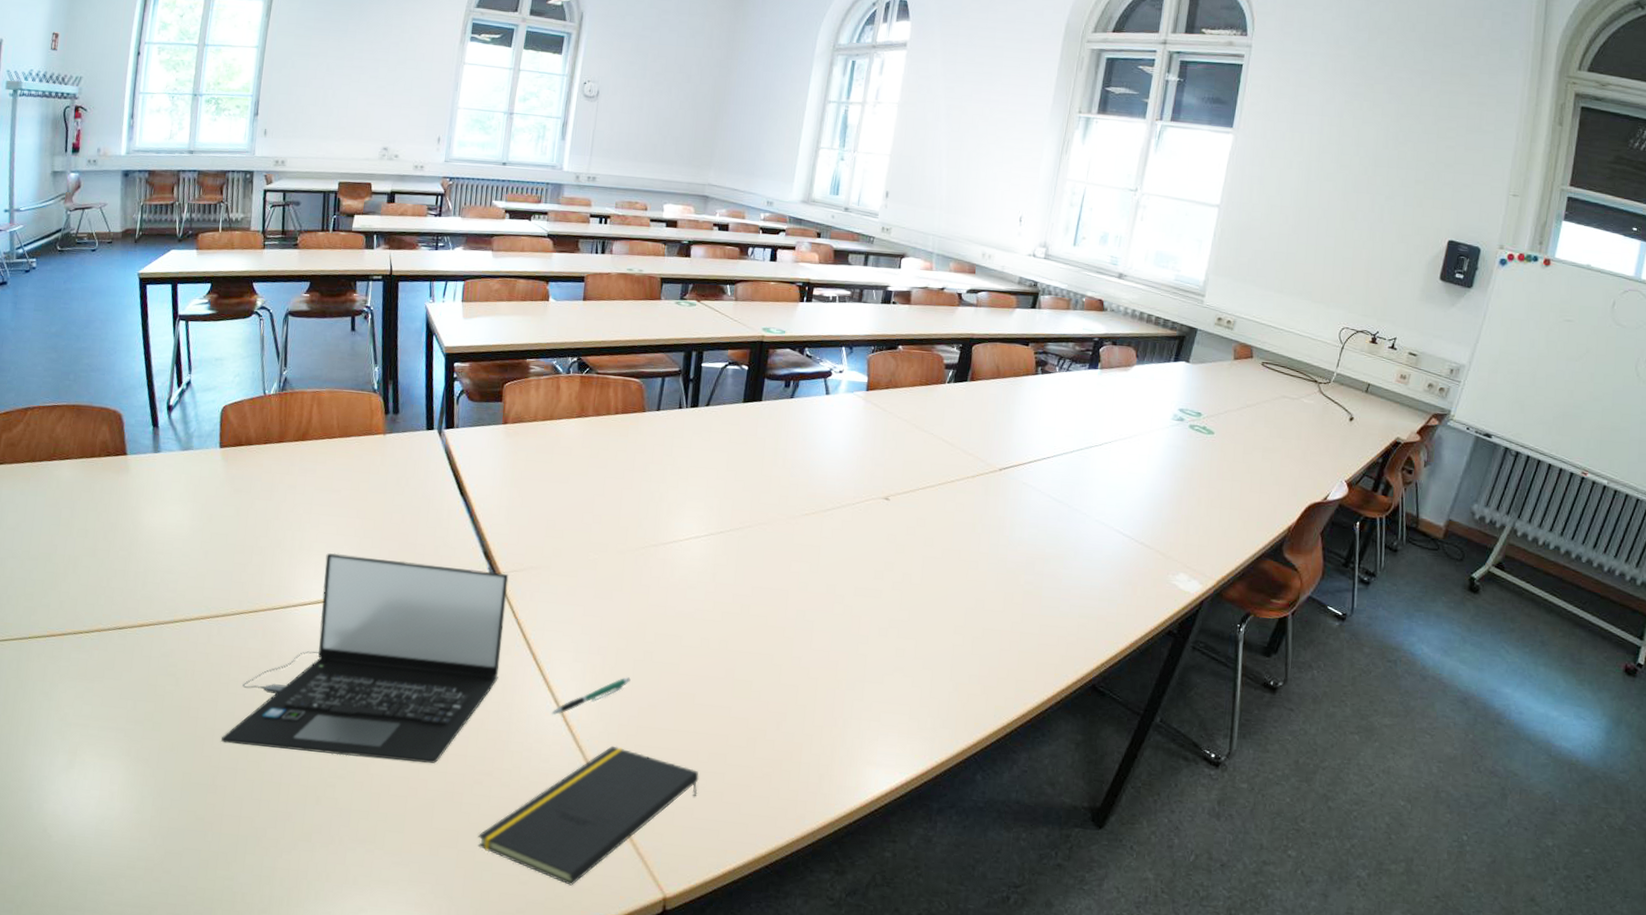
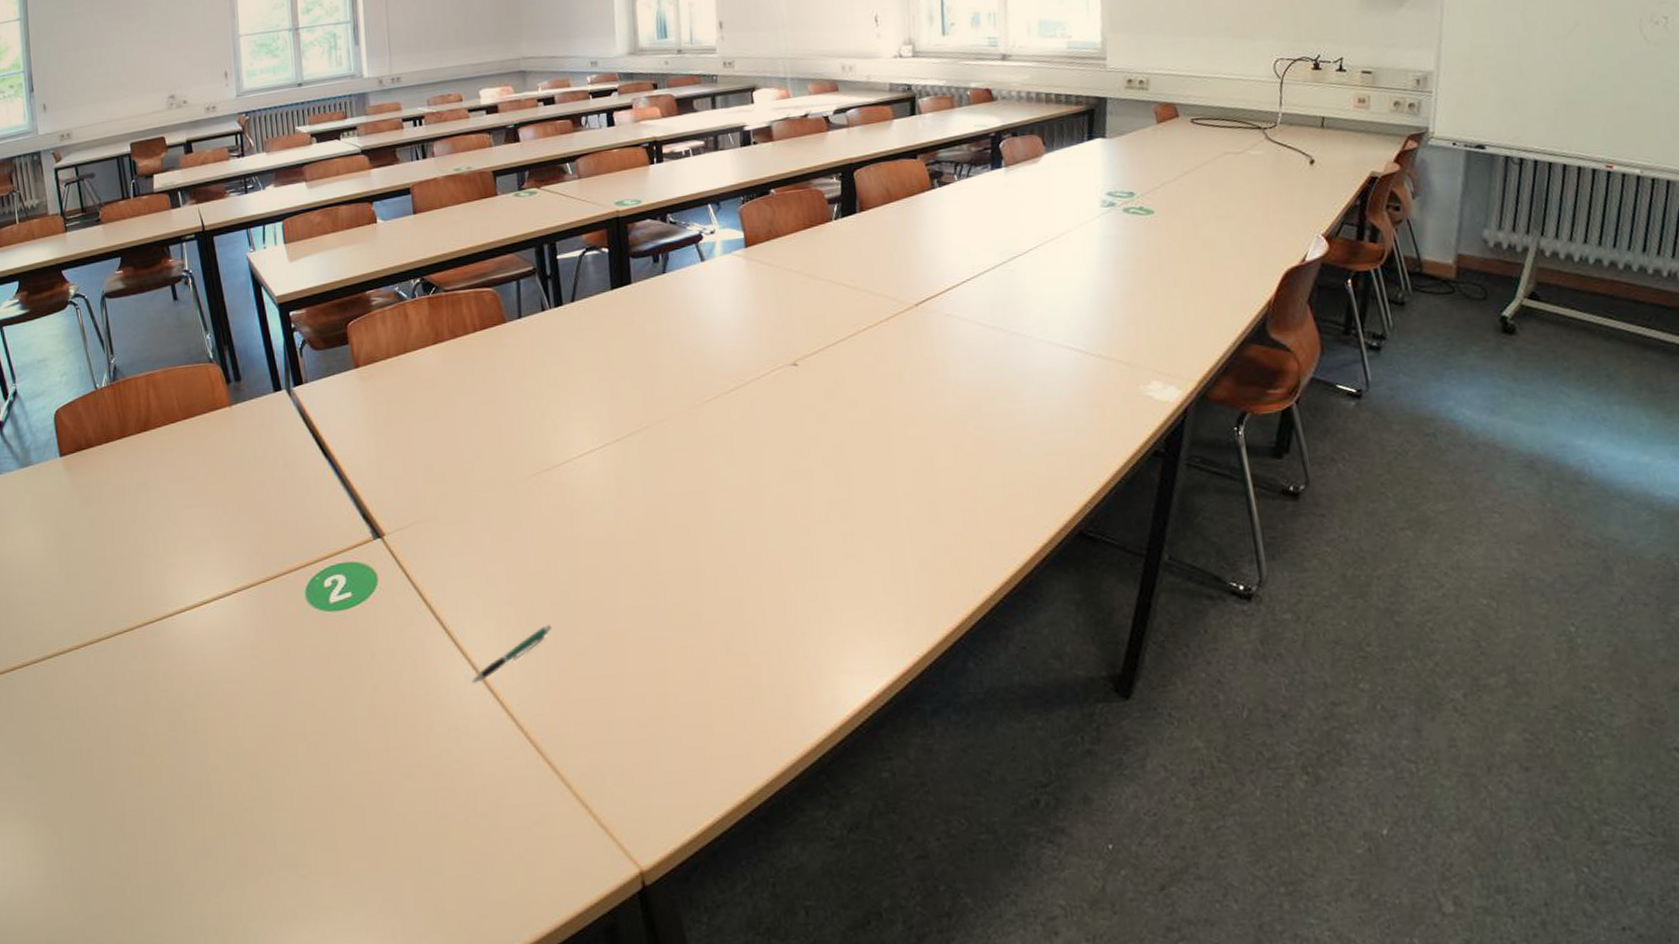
laptop: present [220,553,509,764] -> none [120,534,406,783]
notepad: present [477,745,699,886] -> none [418,706,653,877]

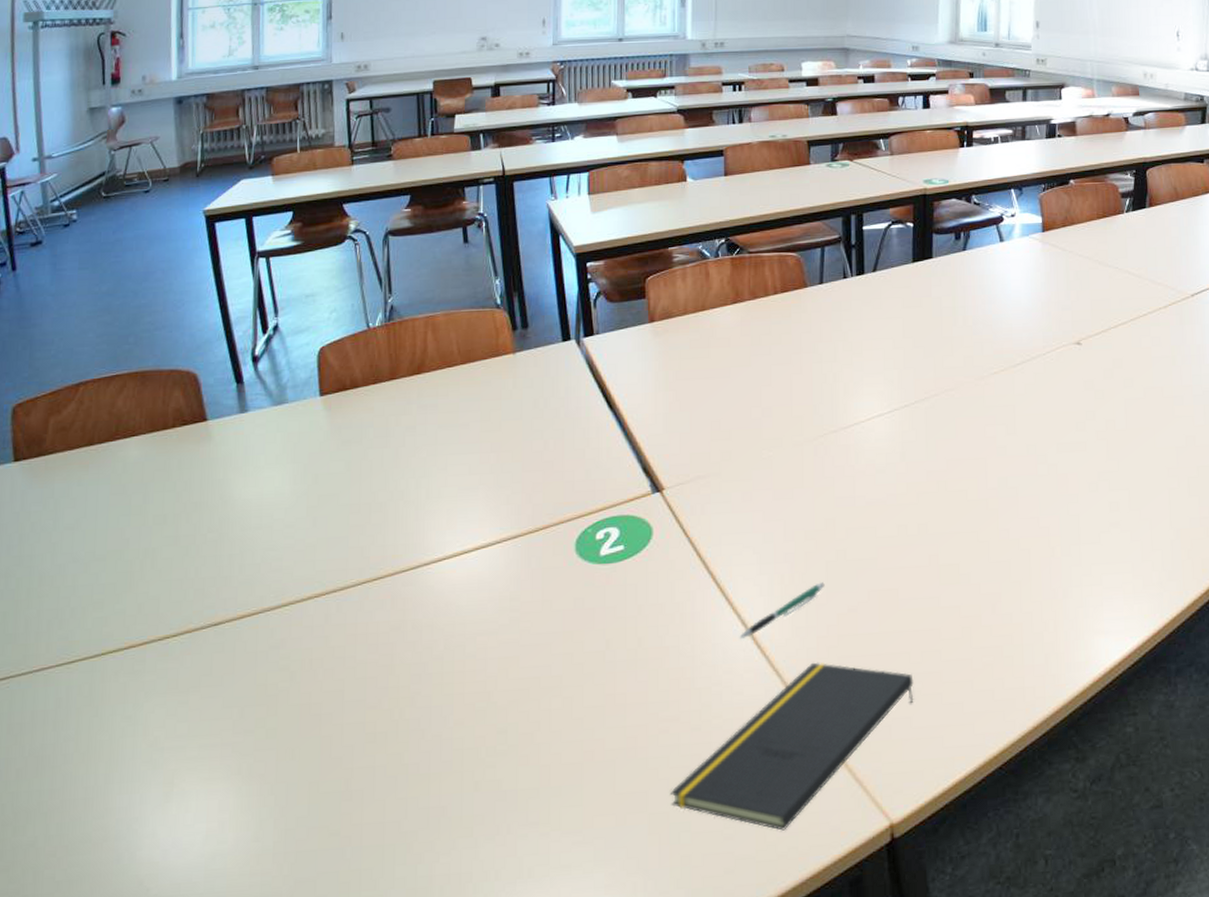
notepad: none [418,706,653,877] -> present [669,662,914,831]

